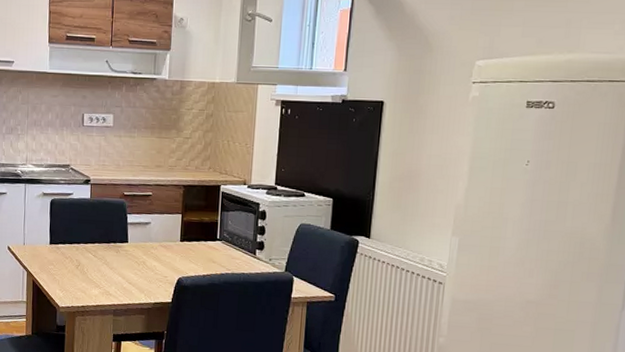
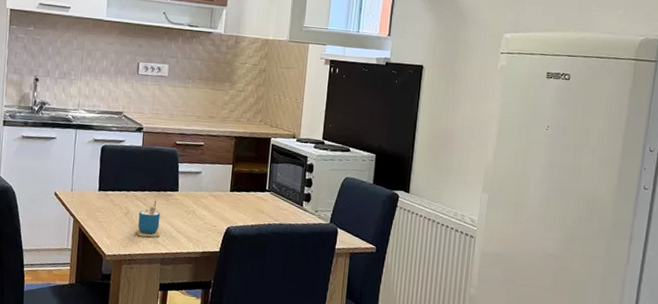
cup: none [88,251,111,289] -> present [136,199,161,238]

